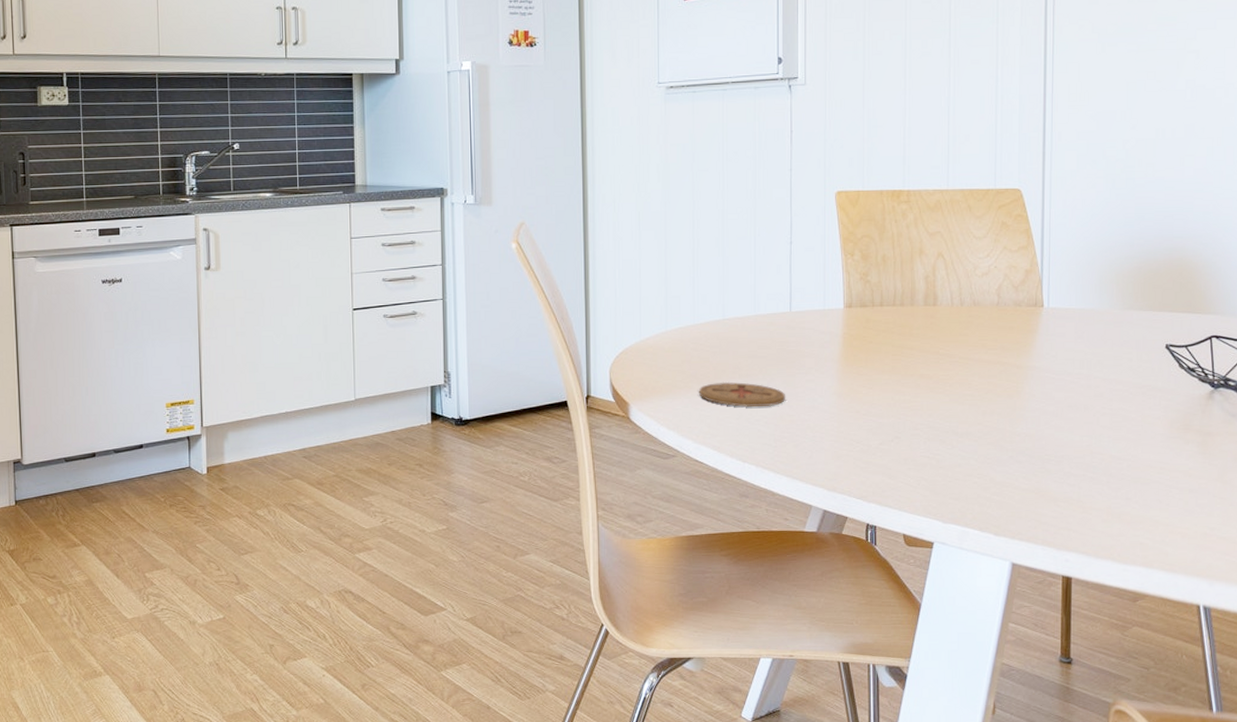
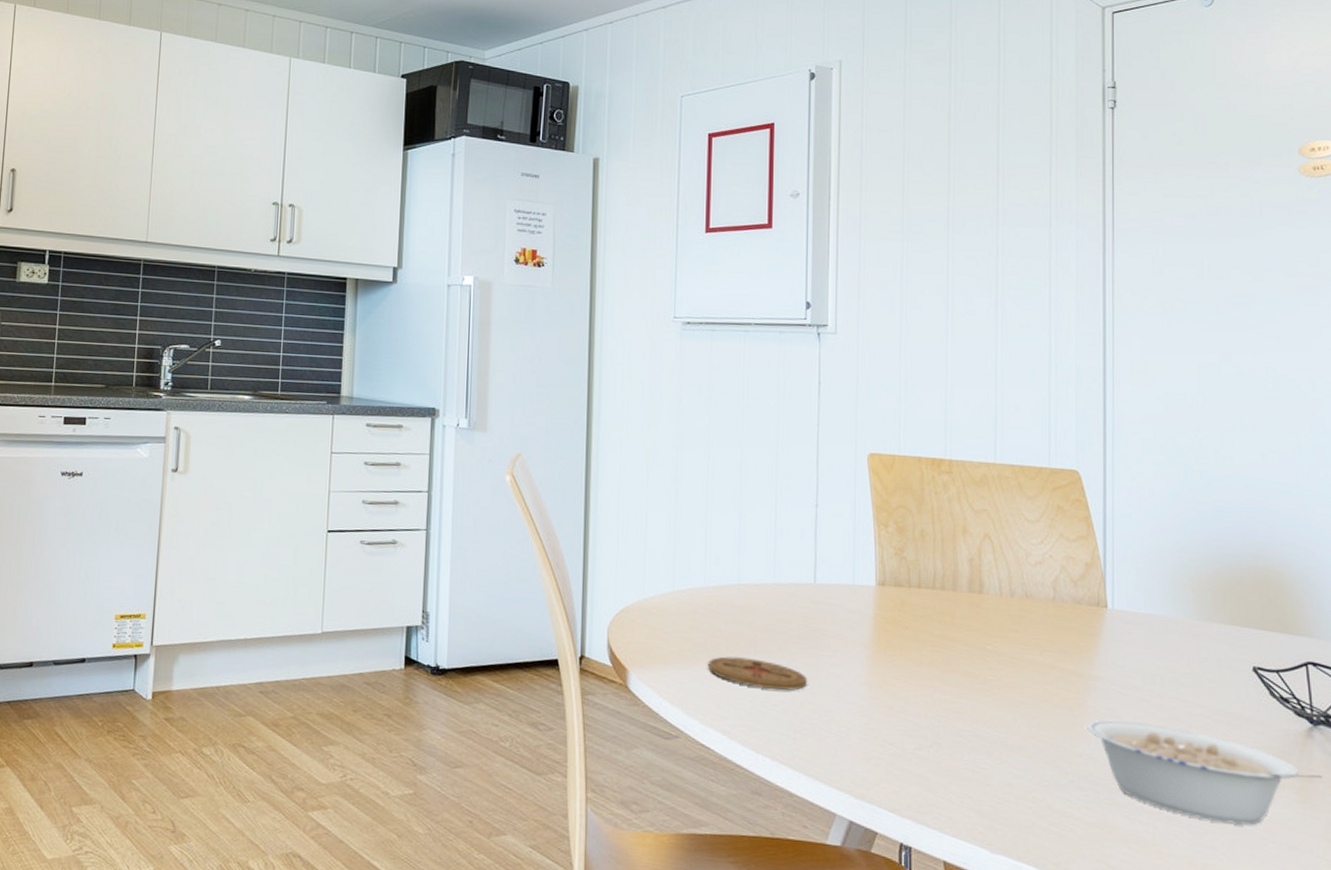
legume: none [1025,401,1220,478] -> present [1087,719,1322,826]

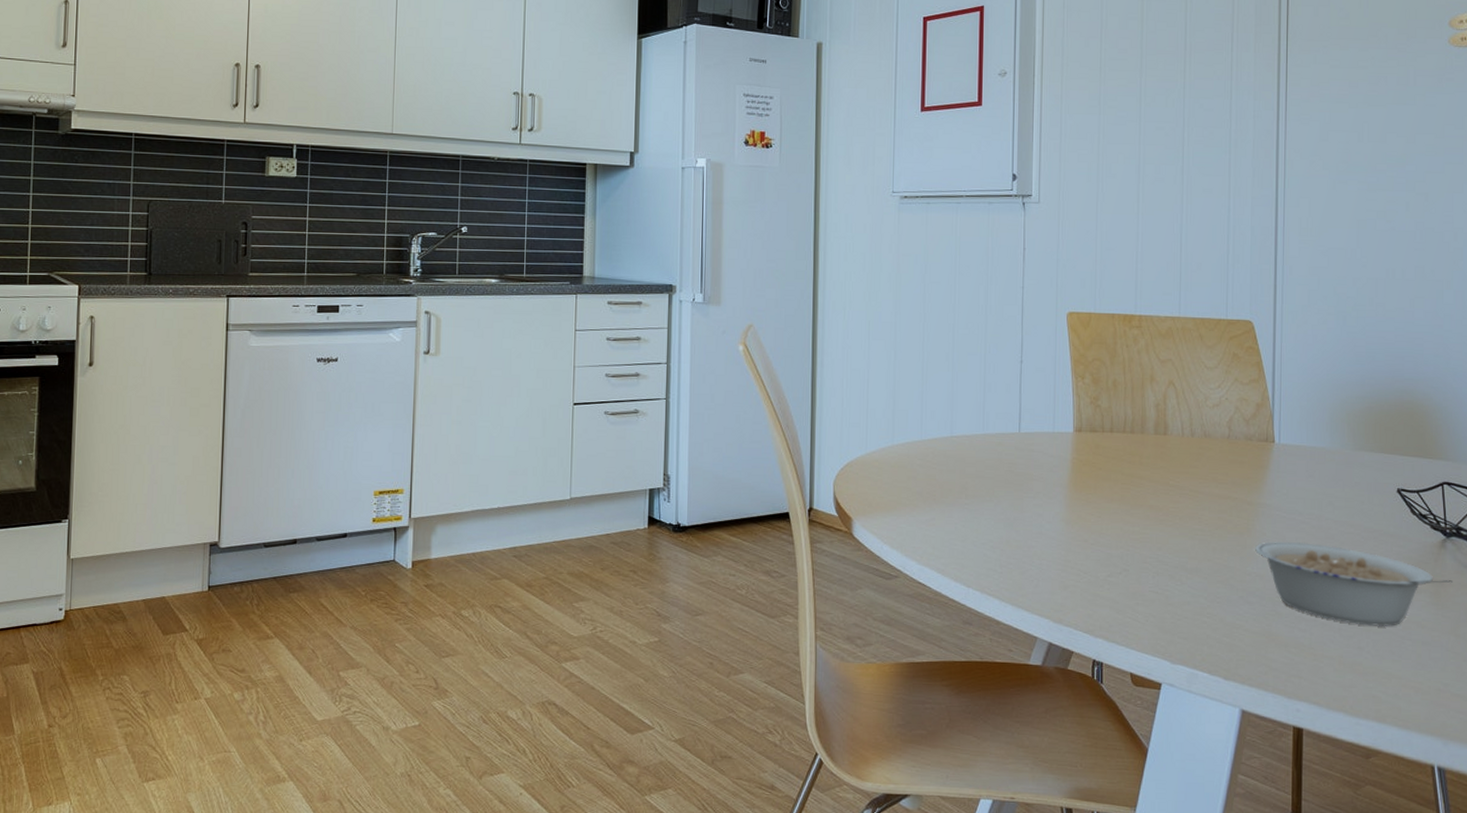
coaster: present [707,656,808,690] -> none [923,501,1013,530]

